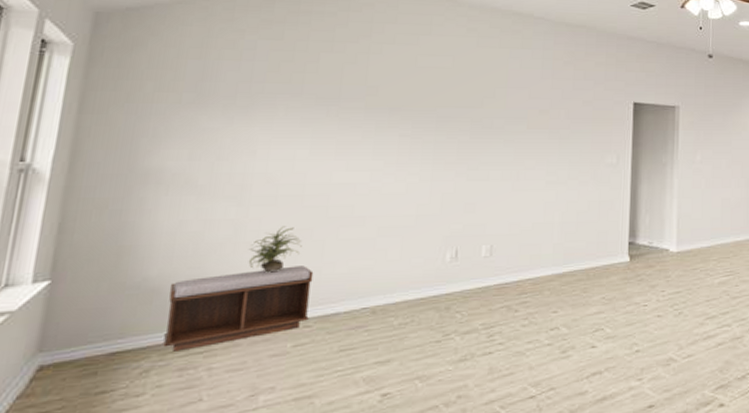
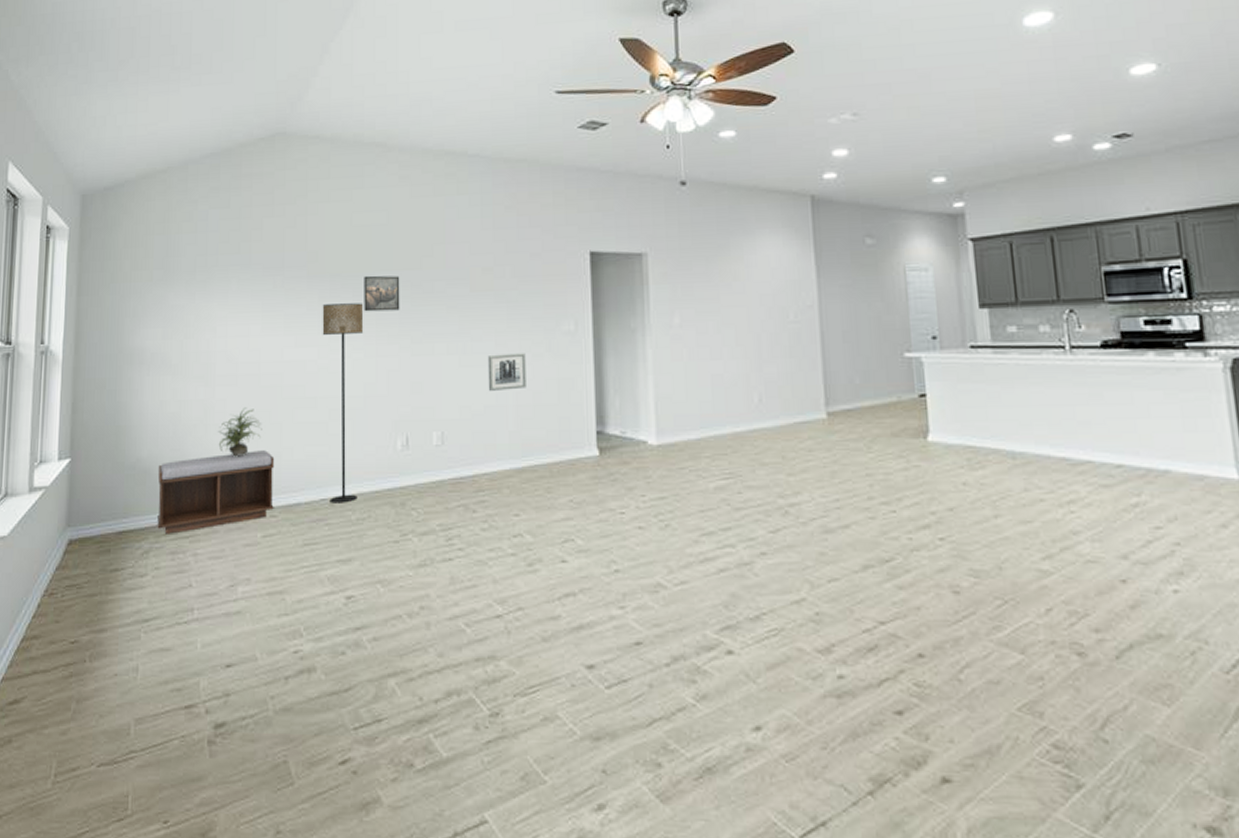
floor lamp: none [371,134,422,311] -> present [322,303,364,503]
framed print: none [422,110,461,142] -> present [364,275,400,312]
wall art: none [537,180,573,211] -> present [487,353,526,391]

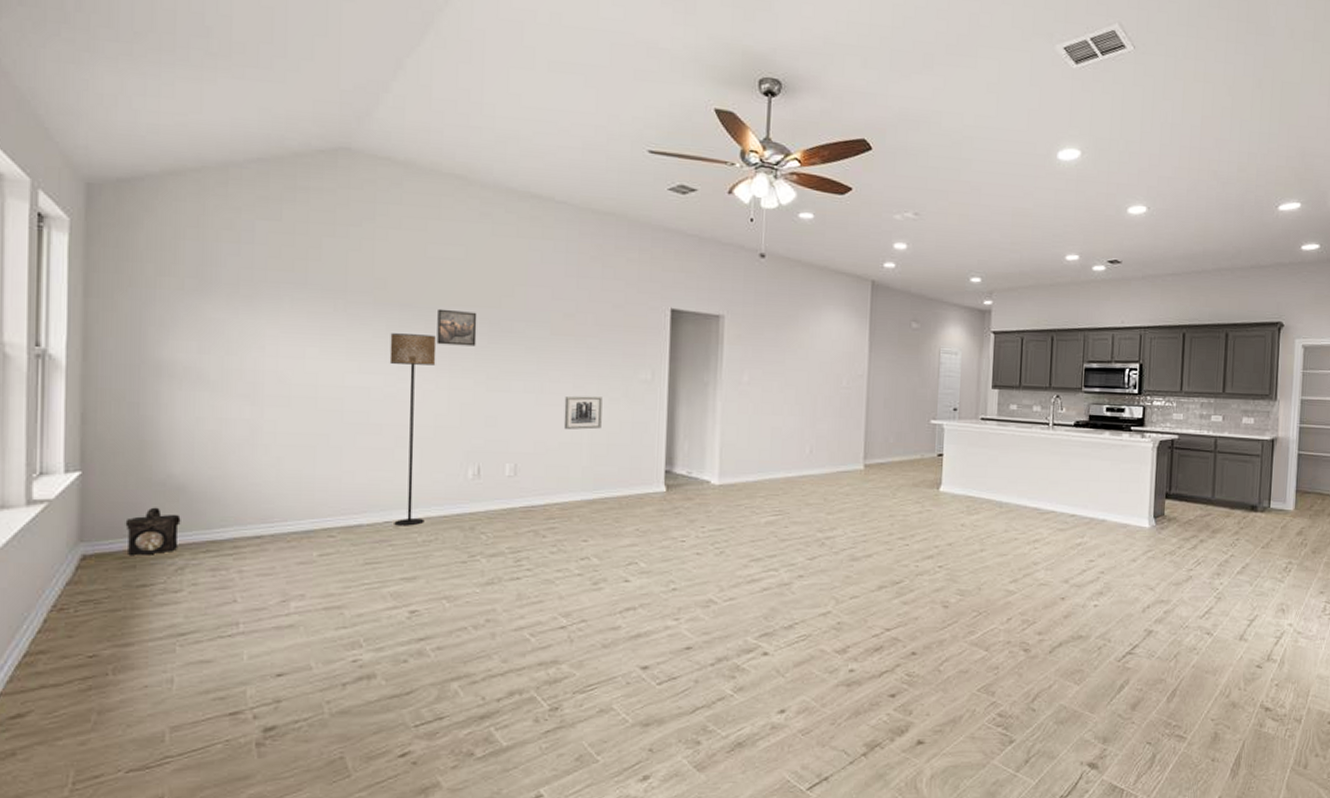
lantern: none [103,491,147,539] -> present [125,507,181,555]
bench: present [157,450,275,534] -> none [193,473,333,551]
potted plant: present [218,407,262,457] -> none [267,429,319,478]

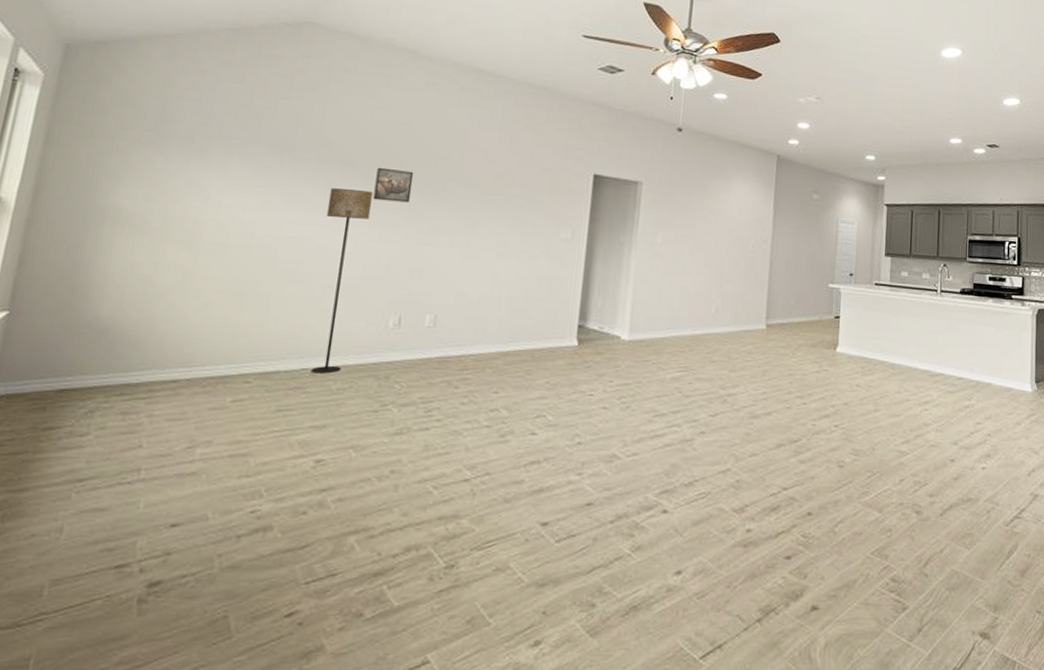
lantern: present [125,507,181,555] -> none [40,348,100,397]
wall art: present [563,395,603,430] -> none [485,251,524,284]

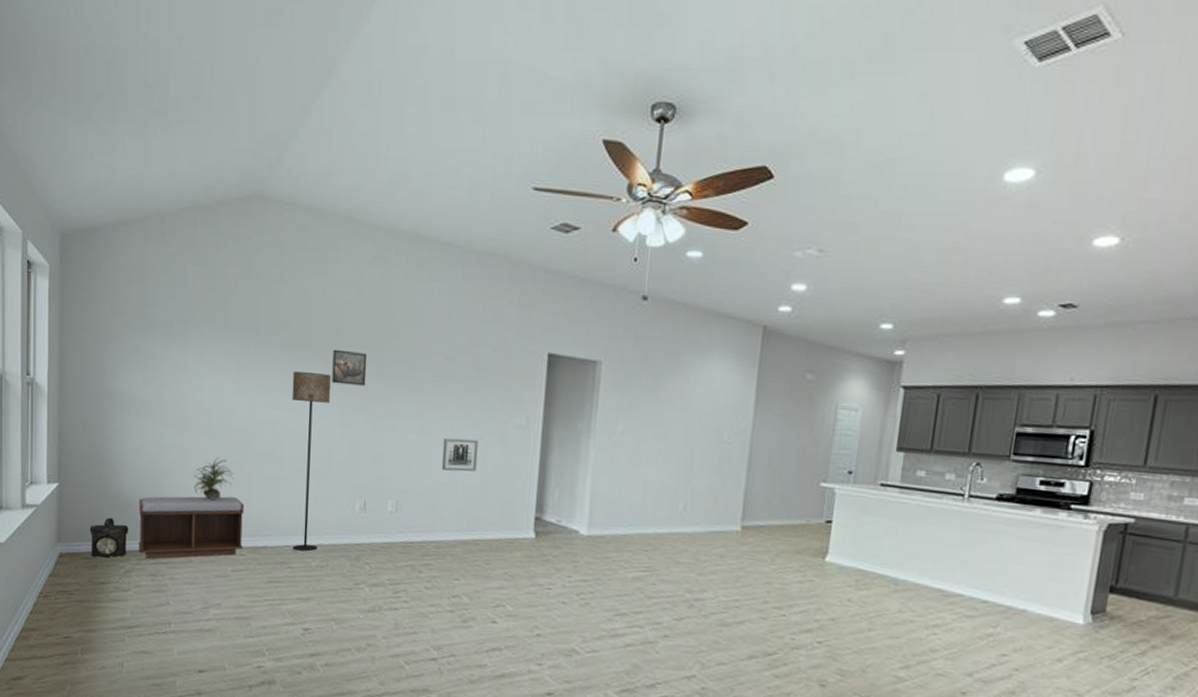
lantern: none [40,348,100,397] -> present [89,517,129,558]
bench: none [109,318,257,395] -> present [138,496,245,559]
potted plant: none [194,276,247,323] -> present [193,457,234,501]
wall art: none [485,251,524,284] -> present [441,437,478,472]

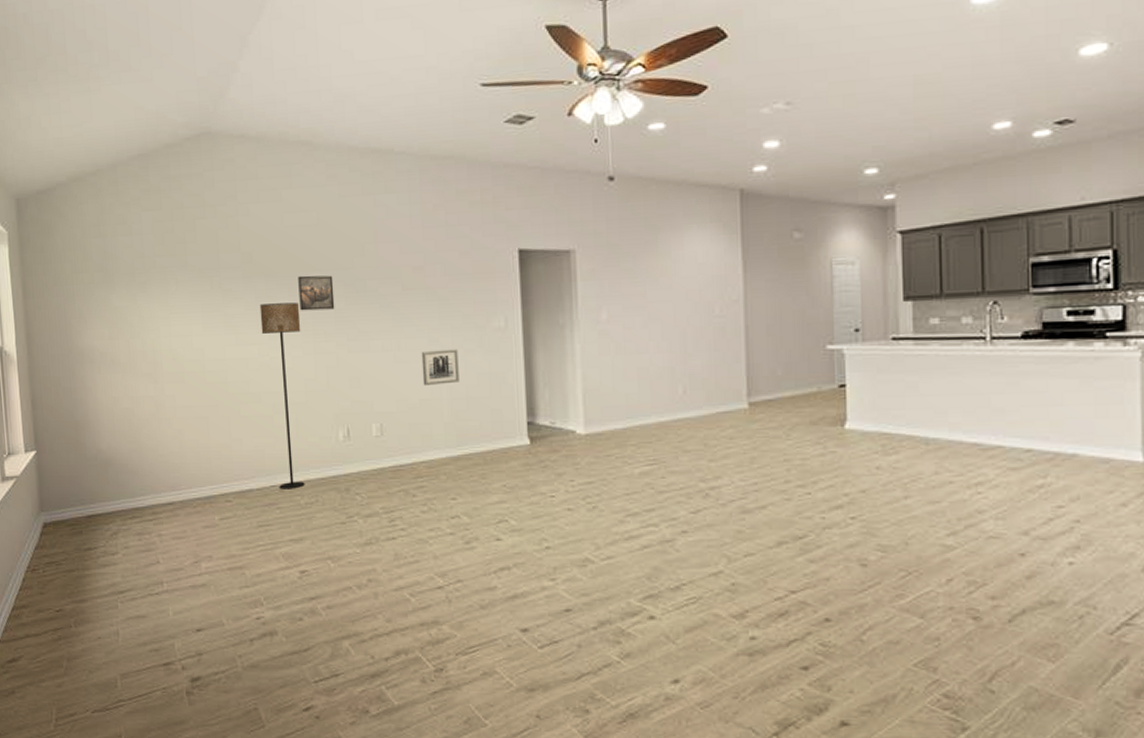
lantern: present [89,517,129,558] -> none [71,479,111,522]
bench: present [138,496,245,559] -> none [117,442,228,518]
potted plant: present [193,457,234,501] -> none [171,403,212,448]

